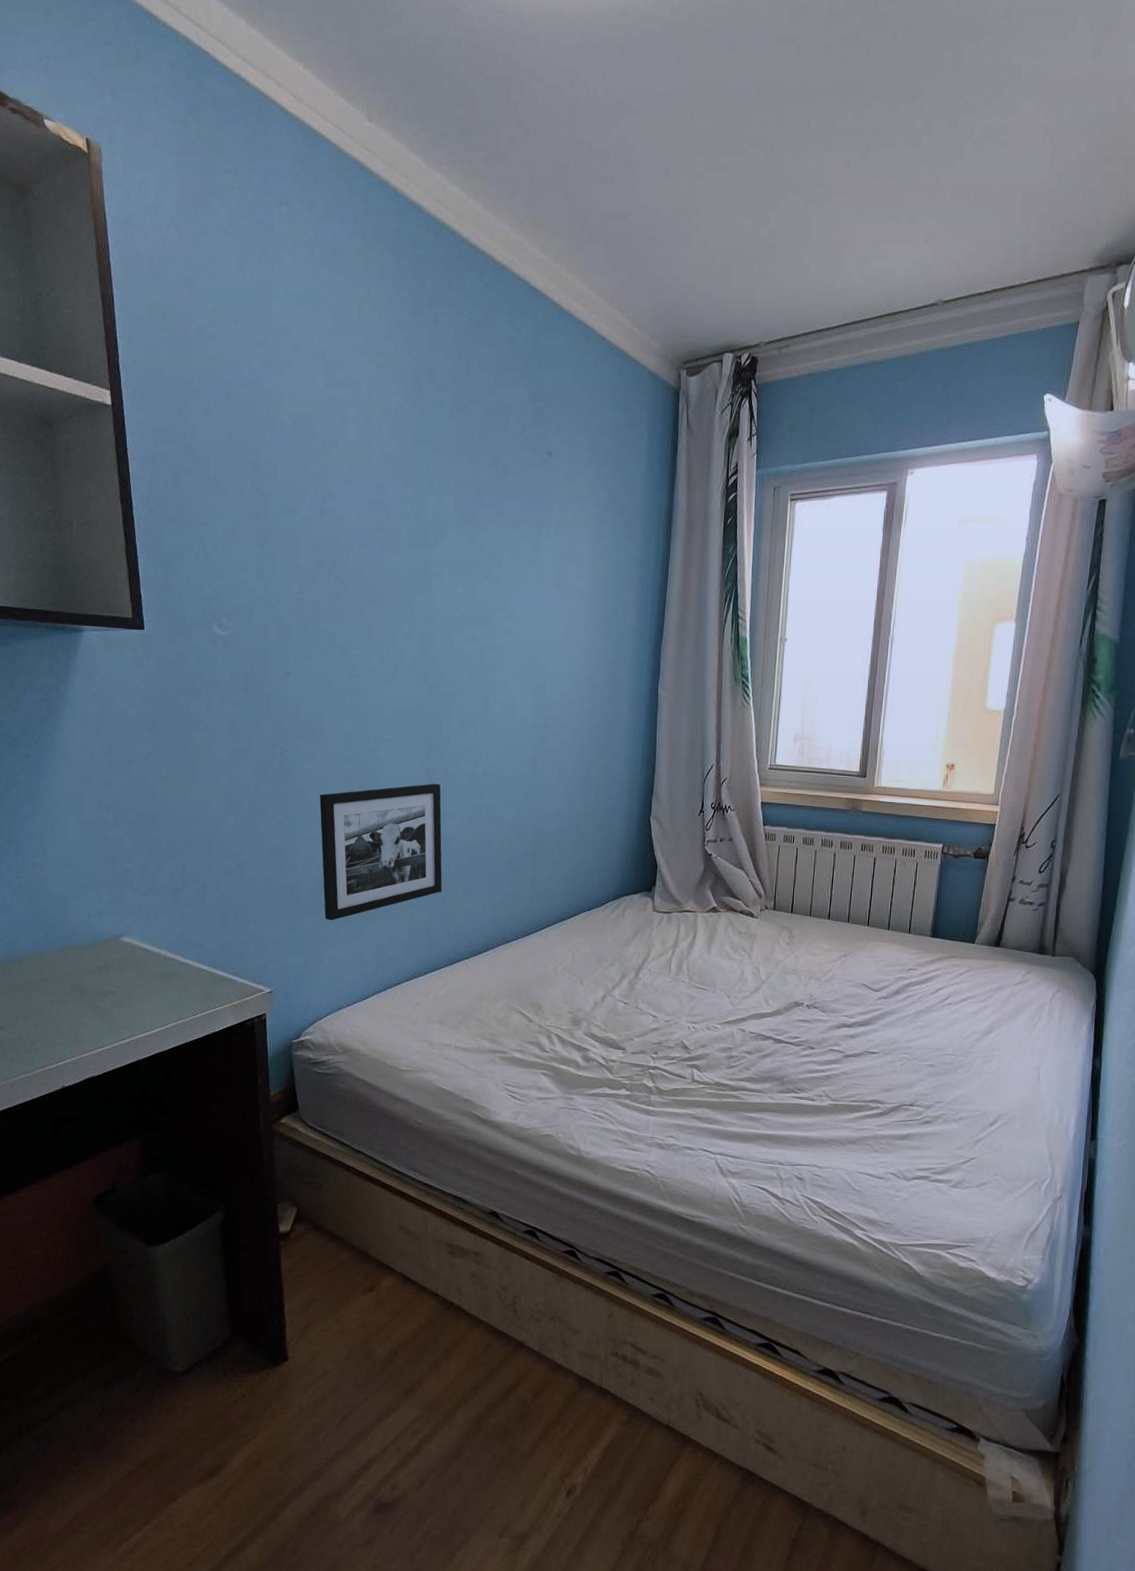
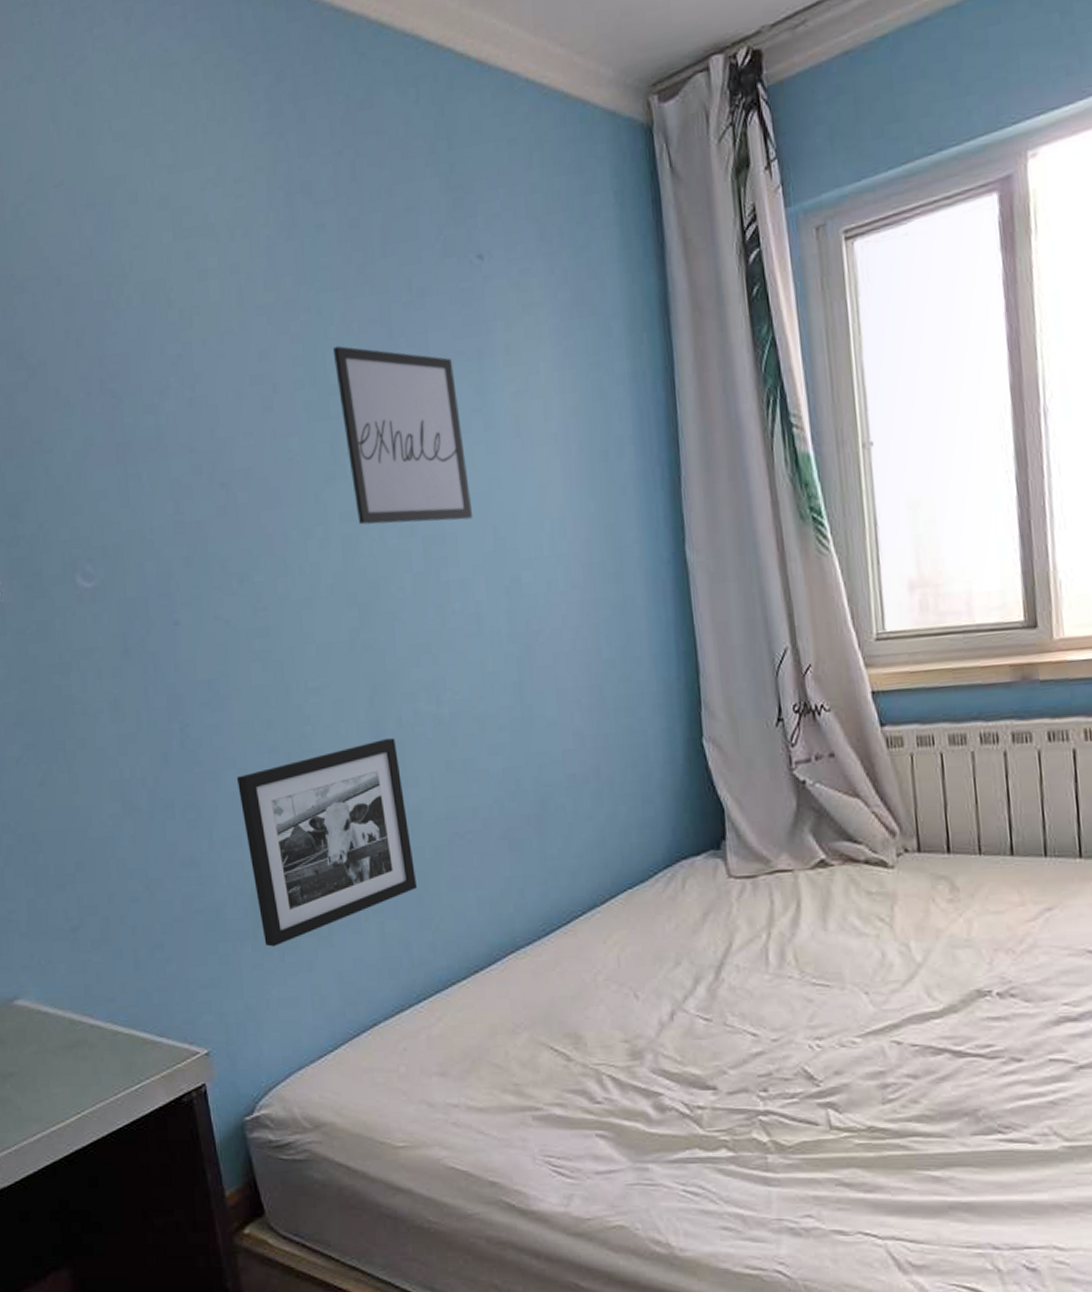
wall art: none [434,494,520,638] -> present [332,345,474,525]

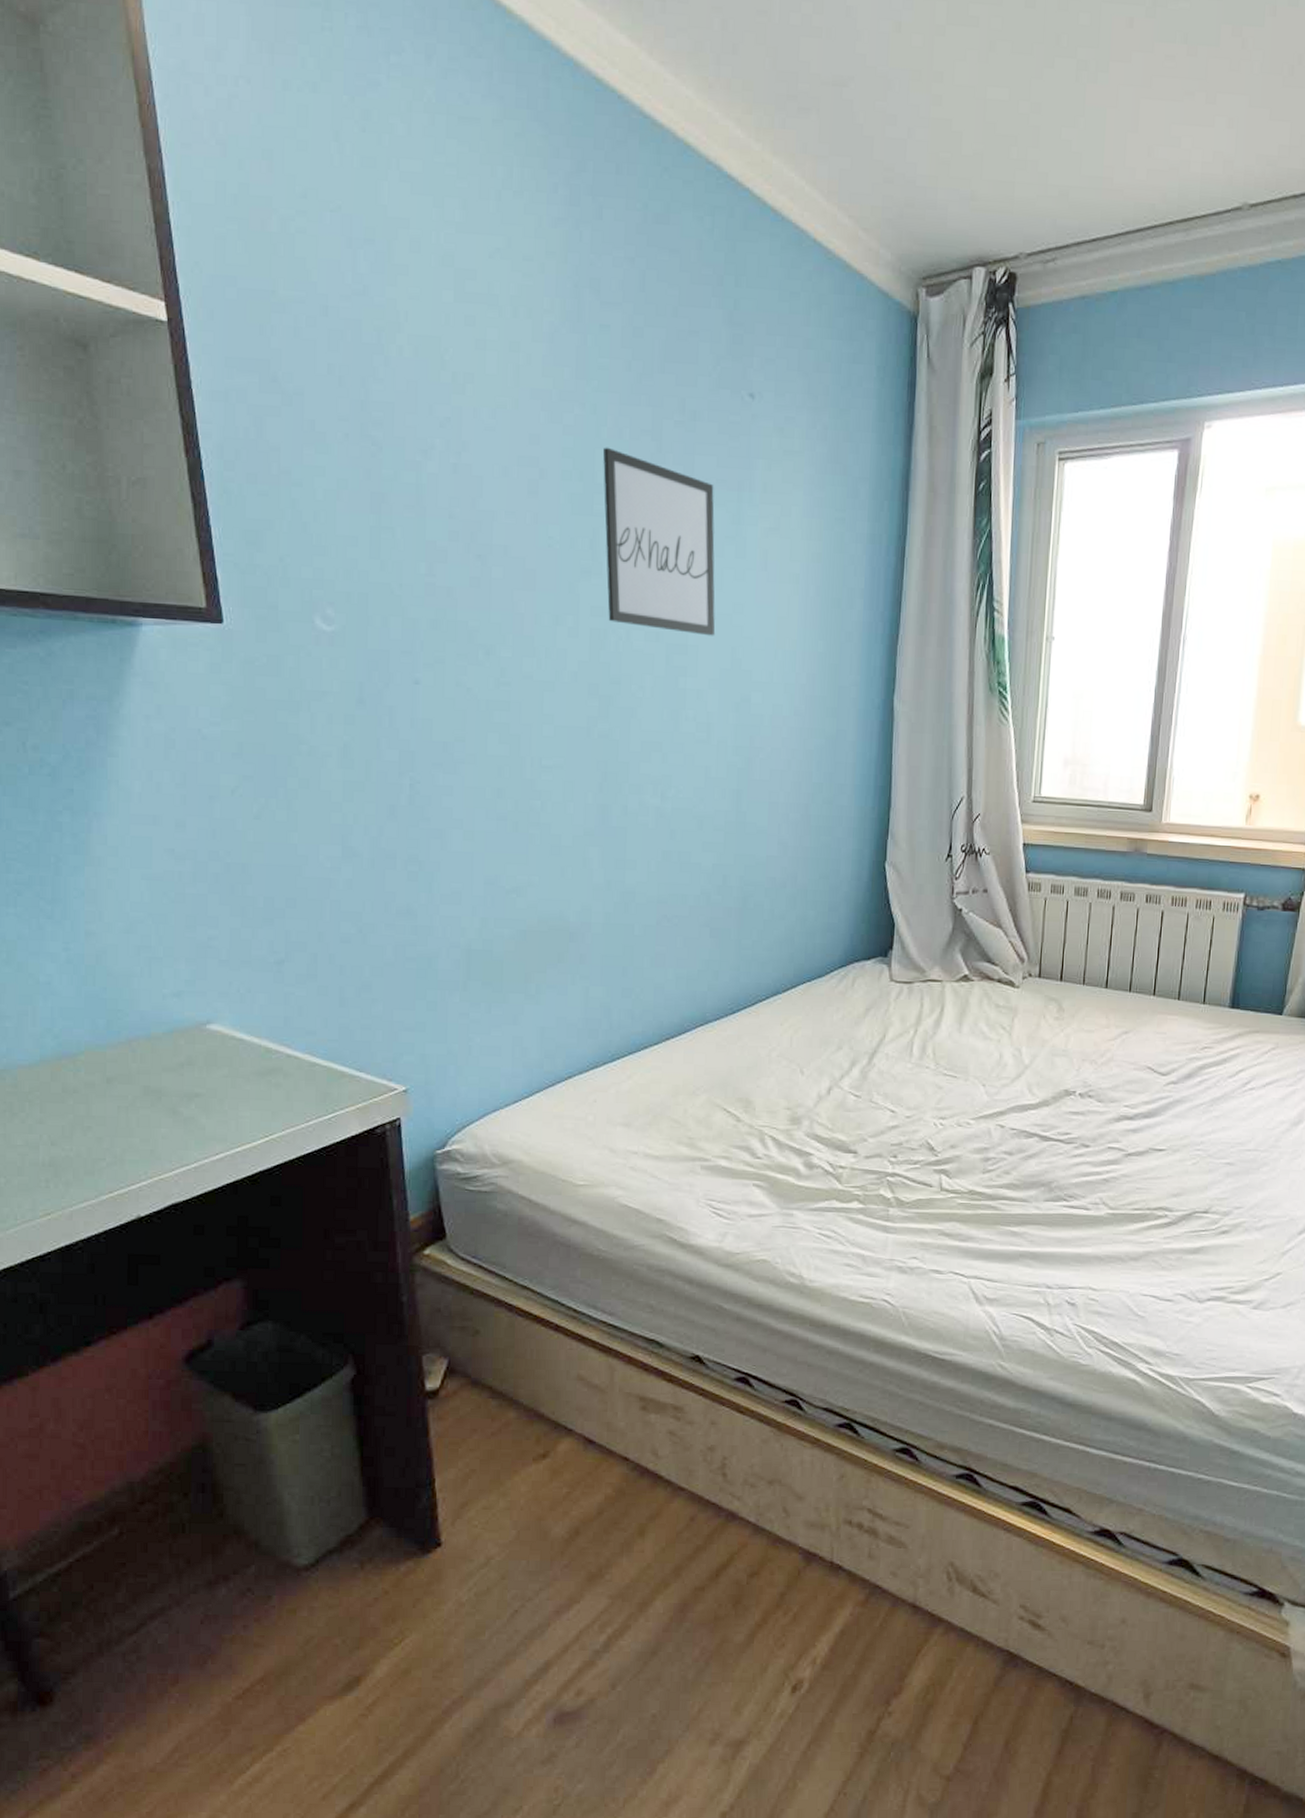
picture frame: present [236,738,418,947] -> none [462,823,624,999]

